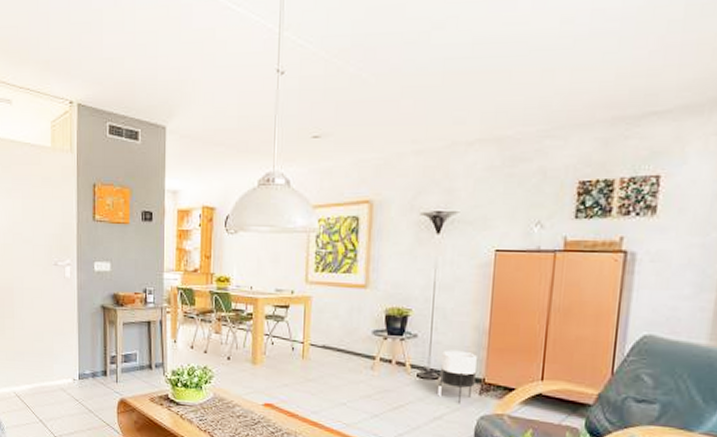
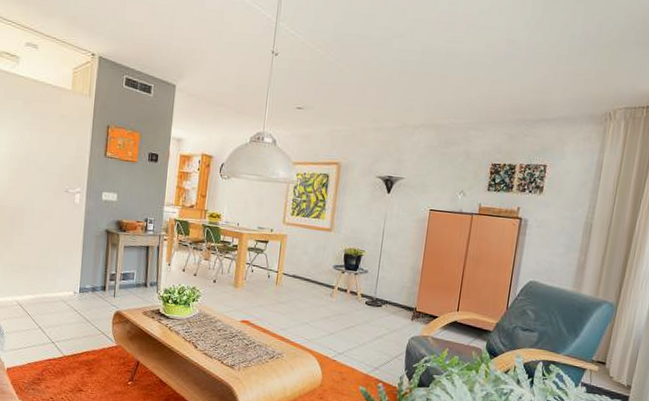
planter: present [439,350,477,404] -> none [381,284,412,327]

